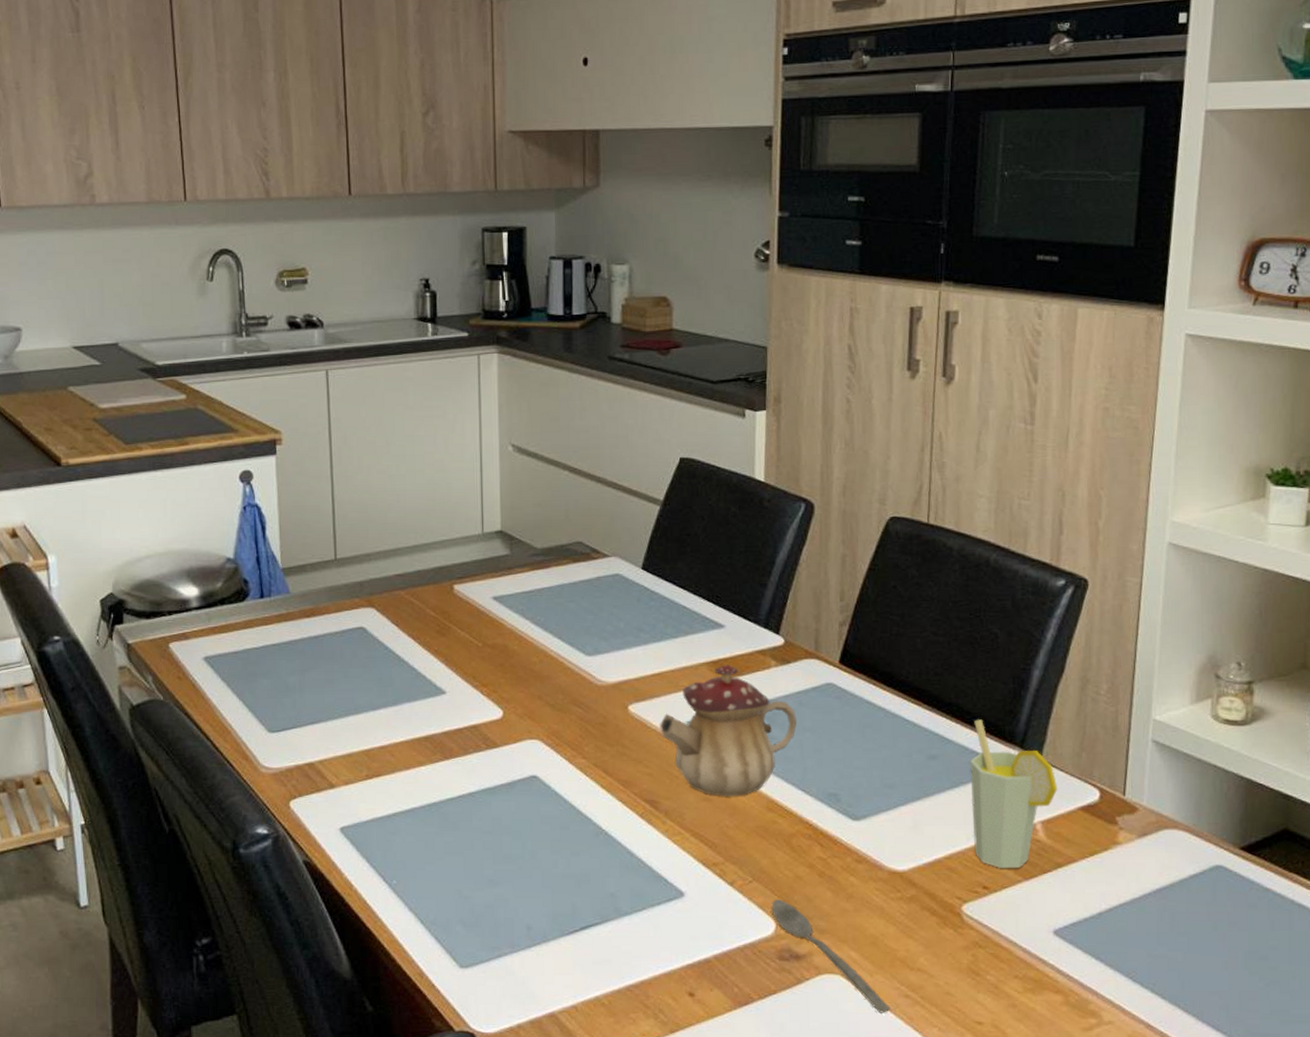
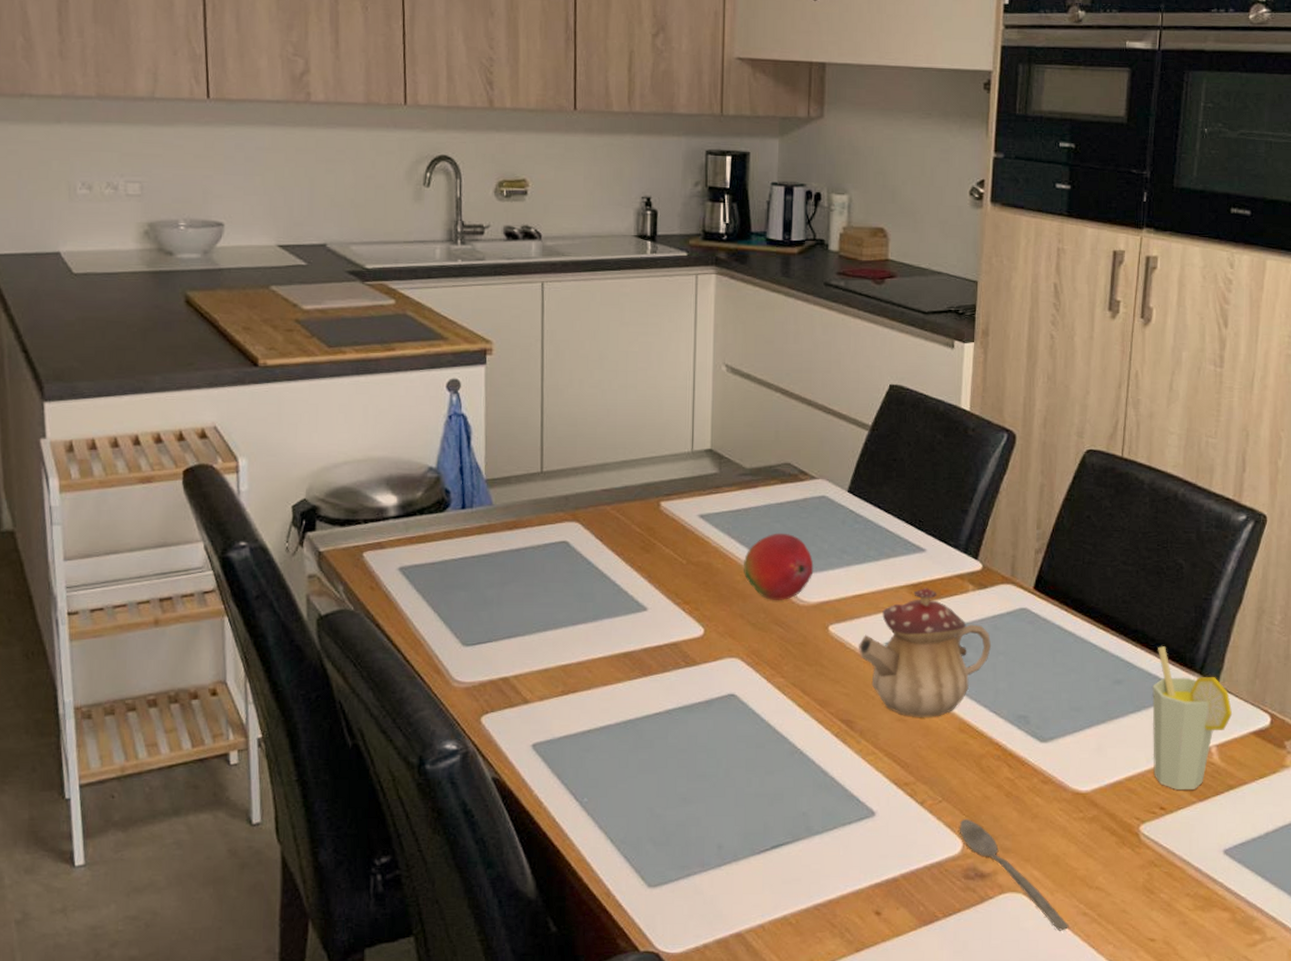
fruit: none [540,612,611,681] -> present [744,533,814,600]

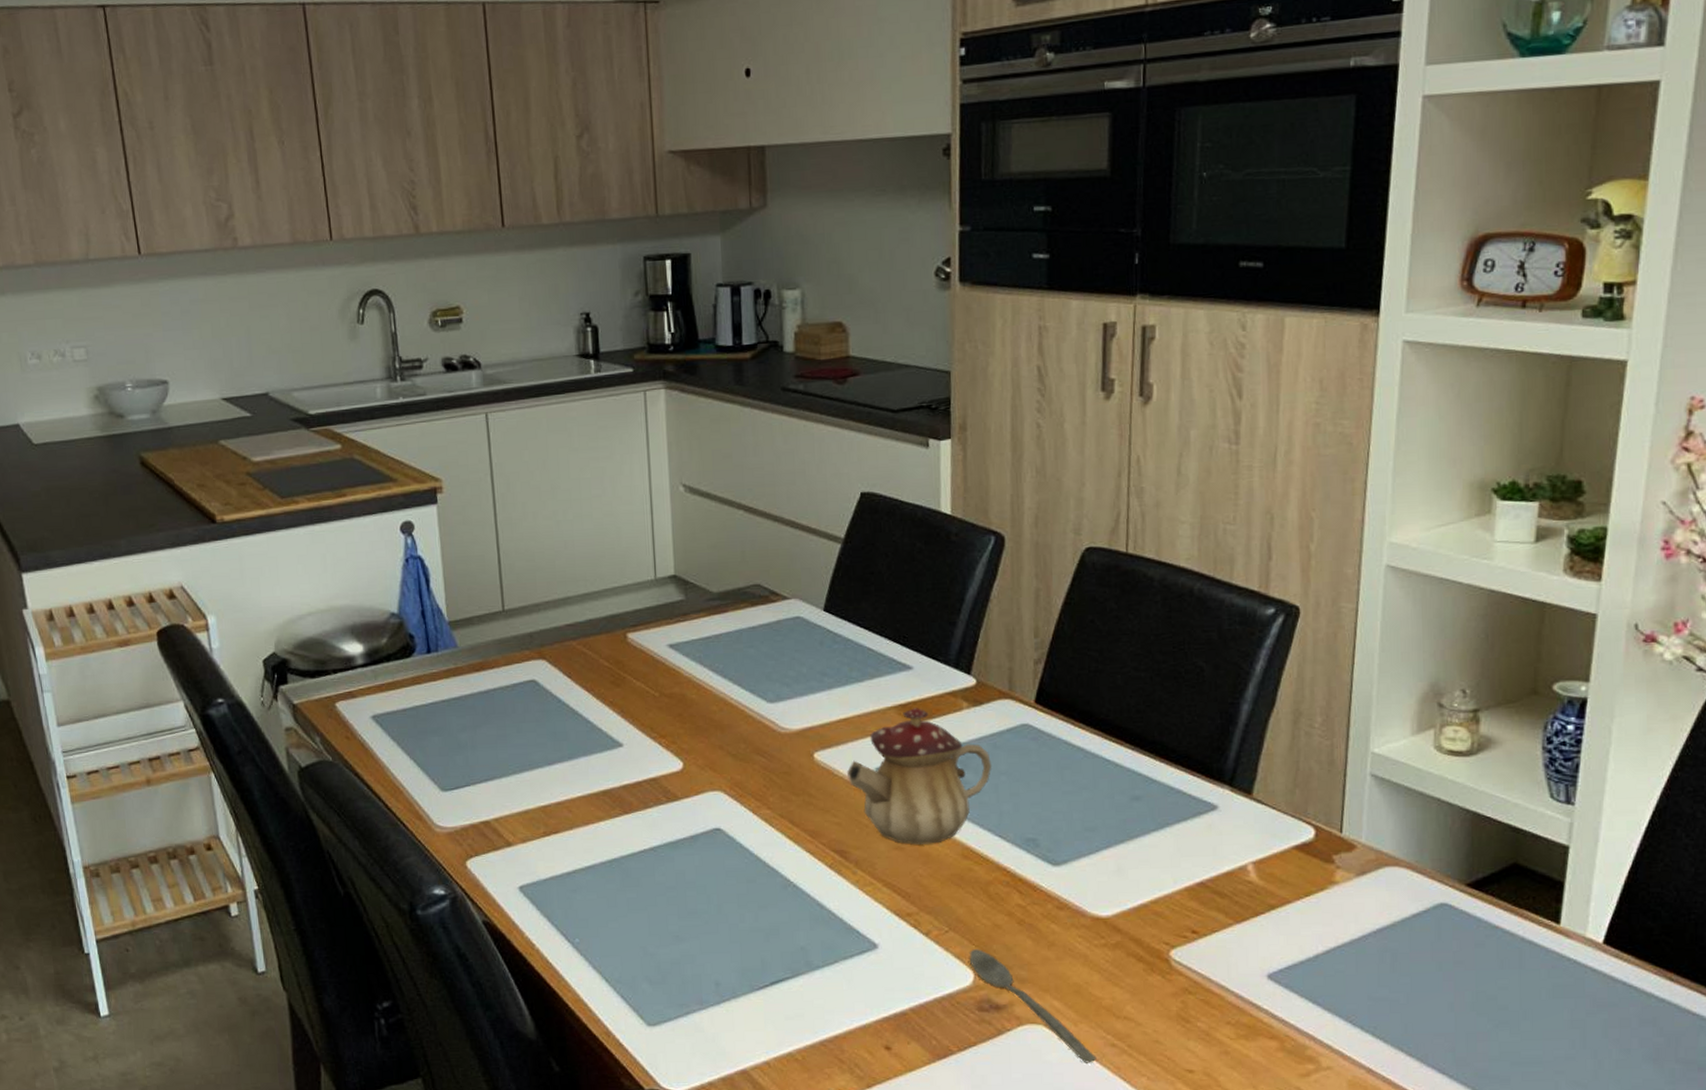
fruit: present [744,533,814,600] -> none [719,658,793,729]
cup: present [1151,646,1233,789] -> none [1175,757,1270,911]

